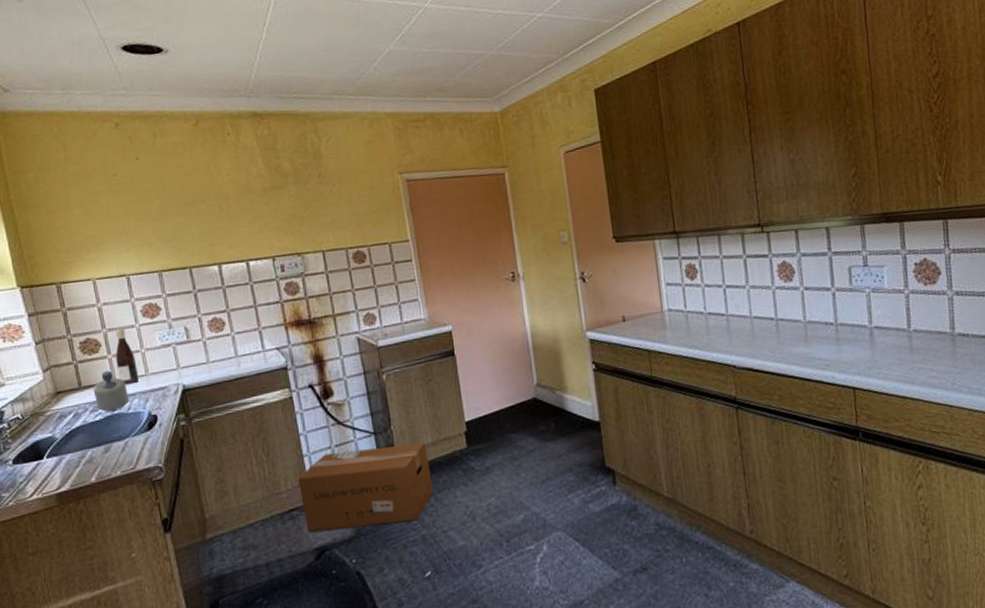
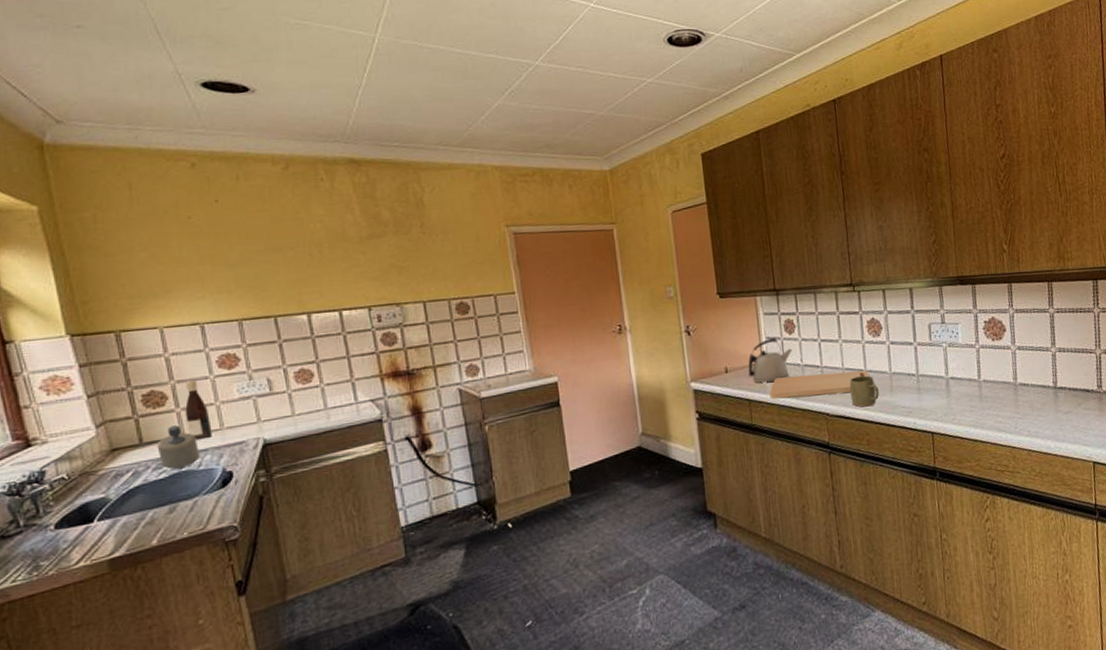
box: present [298,442,434,533] -> none [392,492,536,589]
kettle: none [647,283,695,333] -> present [748,337,793,383]
cutting board: none [670,318,781,350] -> present [769,370,869,400]
mug: none [758,324,792,359] -> present [849,375,879,407]

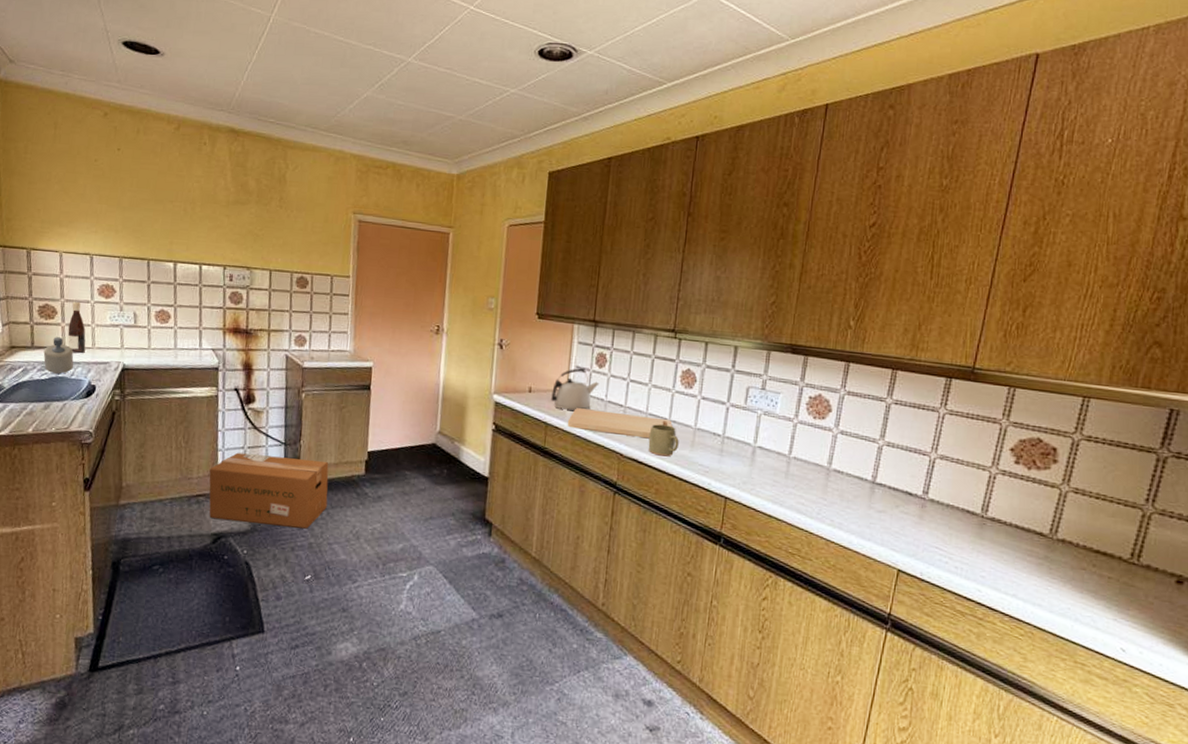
box: none [392,492,536,589] -> present [209,452,329,529]

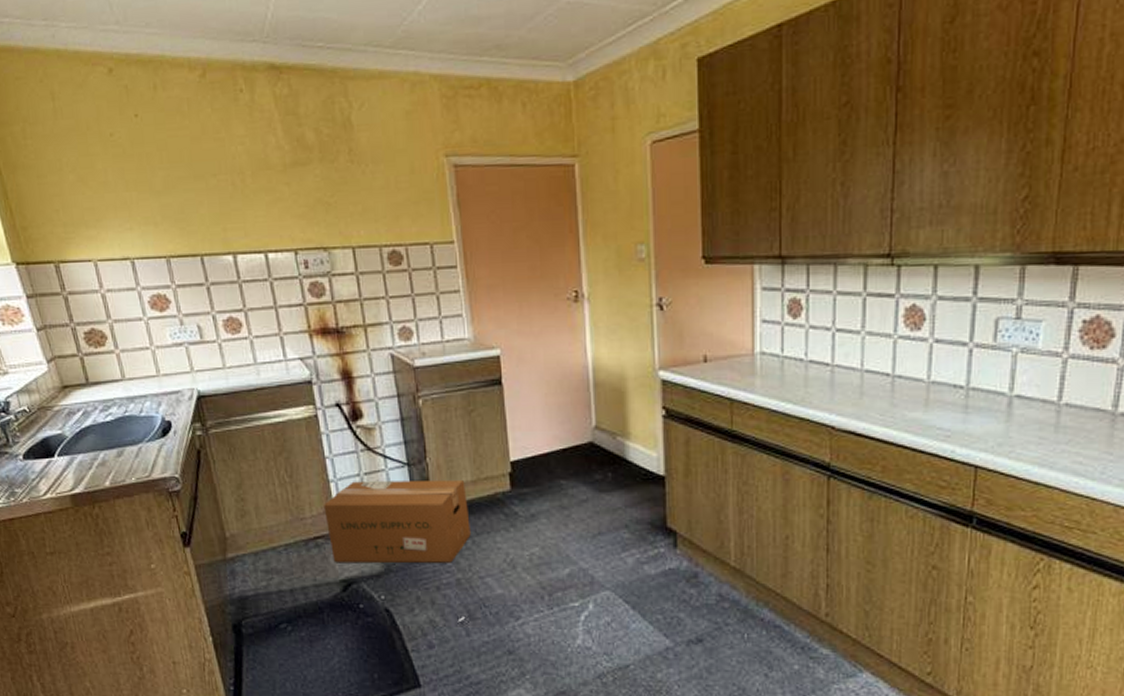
soap dispenser: present [43,337,74,374] -> none [101,367,141,412]
bottle: present [67,301,86,354] -> none [122,320,150,385]
kettle: present [551,367,600,411] -> none [734,320,796,379]
cutting board: present [567,408,673,439] -> none [758,373,898,403]
mug: present [648,424,679,457] -> none [867,382,908,423]

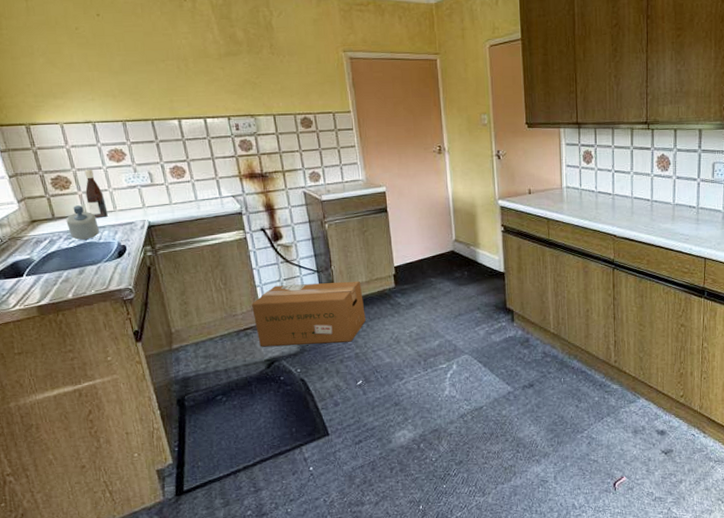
soap dispenser: none [101,367,141,412] -> present [66,205,100,240]
bottle: none [122,320,150,385] -> present [85,169,108,218]

